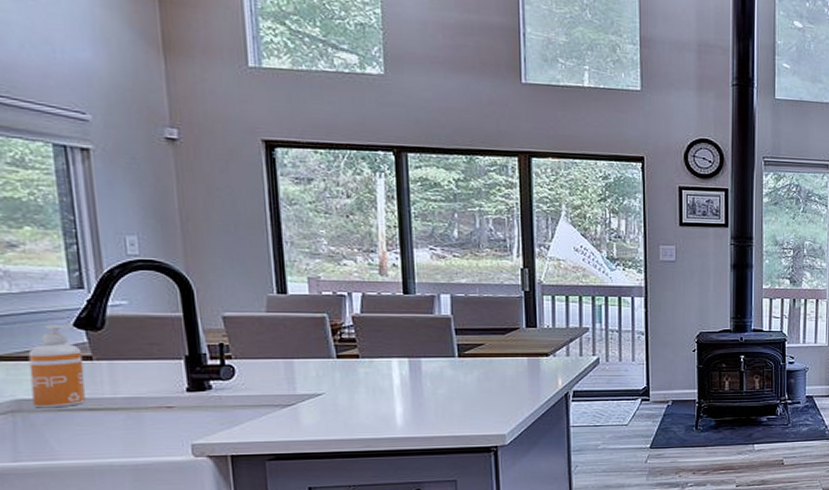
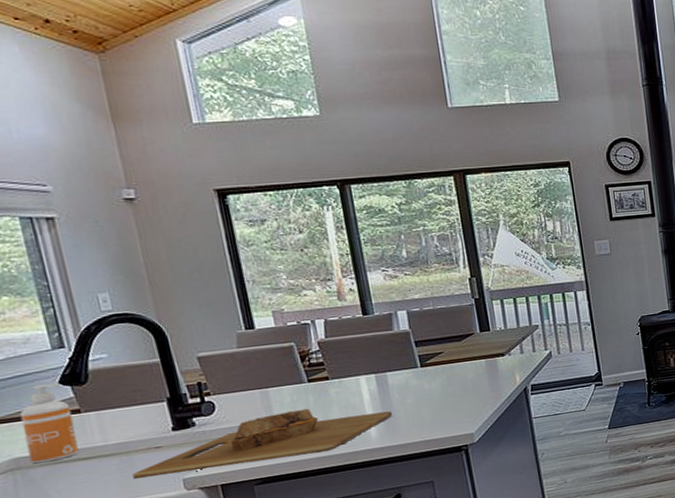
cutting board: none [139,386,422,439] -> present [132,408,393,480]

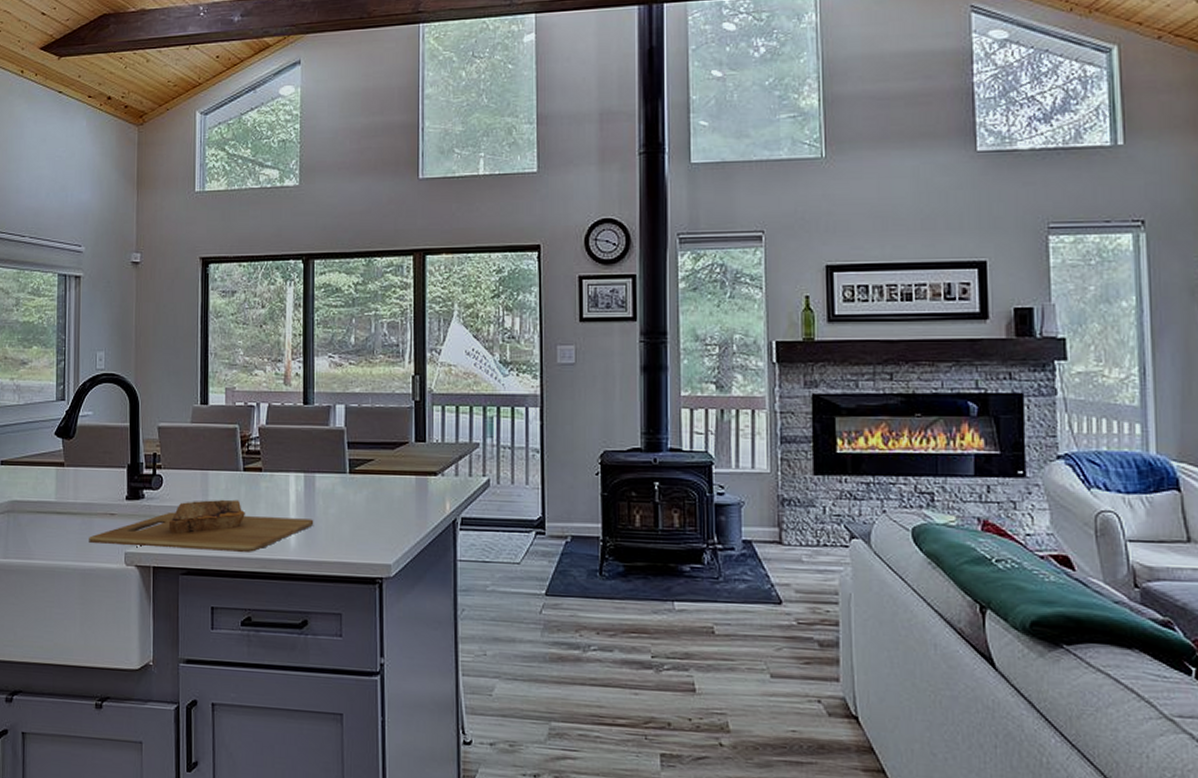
soap dispenser: present [19,383,79,464] -> none [22,433,58,510]

